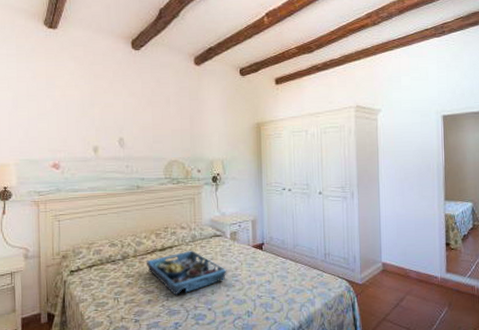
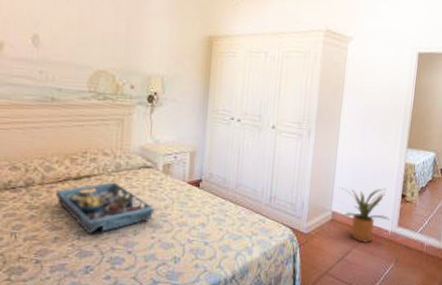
house plant: none [386,238,437,289] -> present [339,187,390,243]

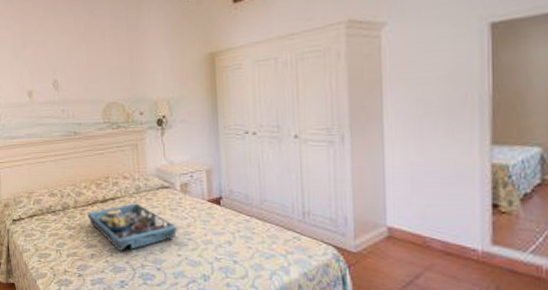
house plant: present [339,187,390,243] -> none [393,196,477,264]

